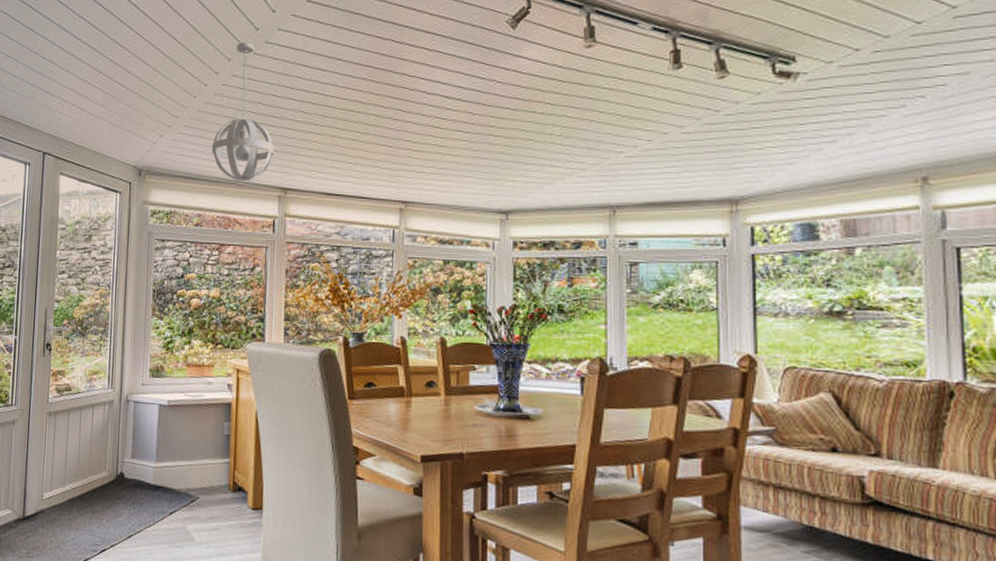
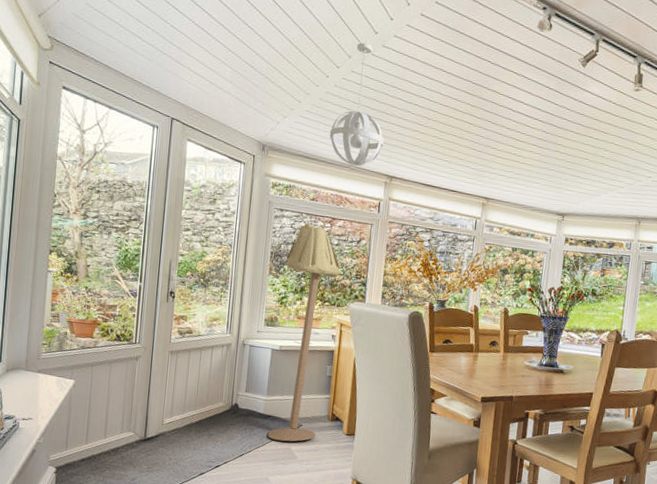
floor lamp: none [159,251,233,519] -> present [267,222,340,442]

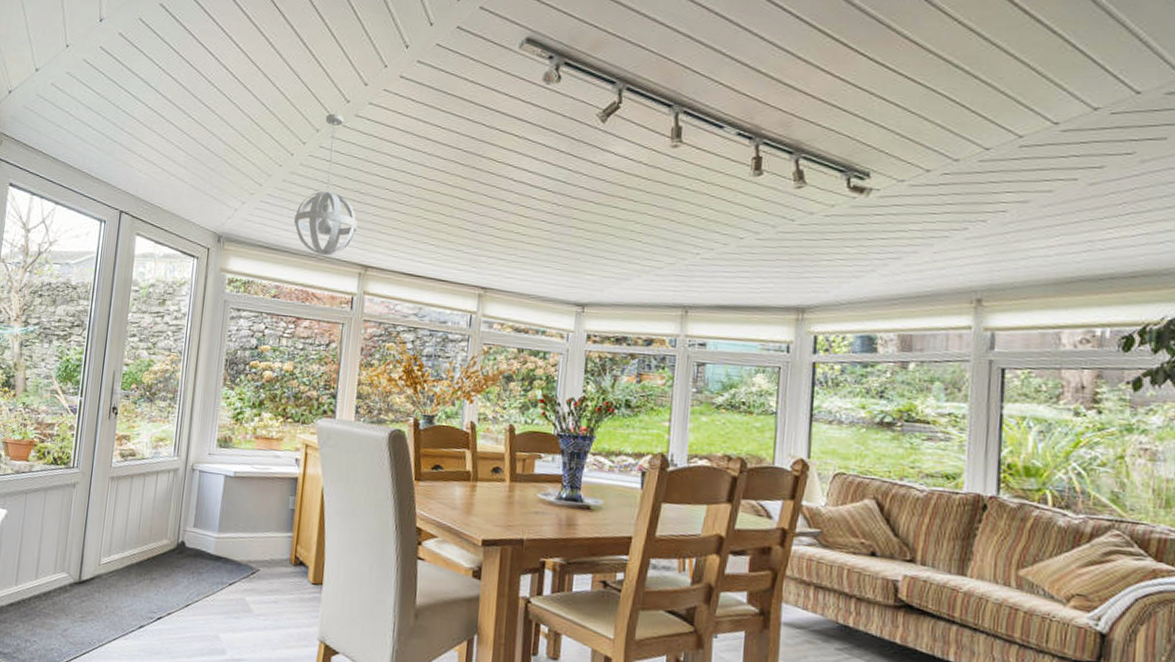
floor lamp: present [267,222,340,442] -> none [218,323,306,591]

